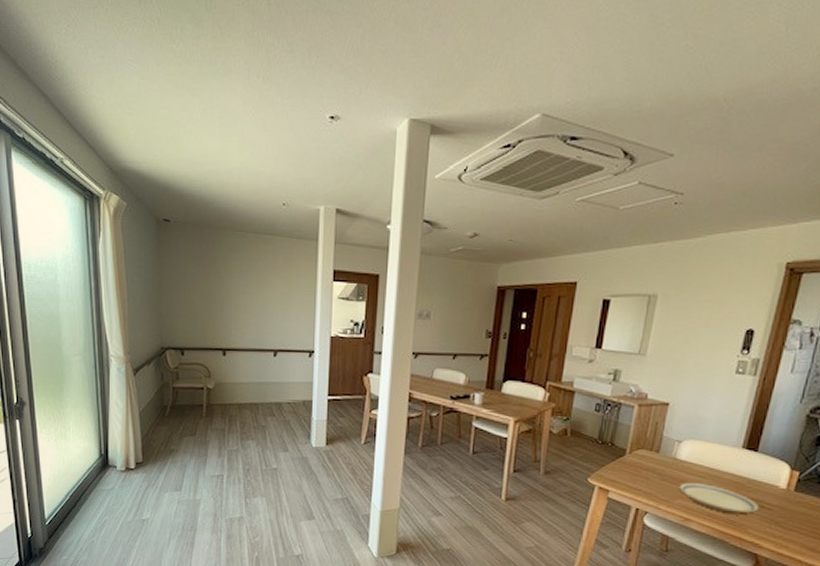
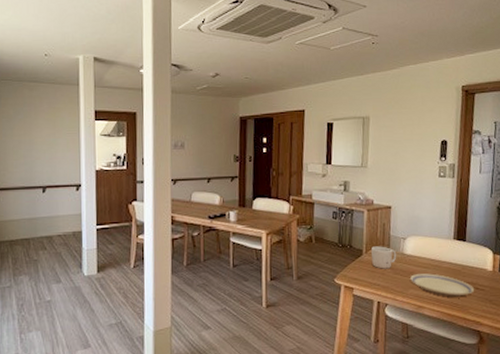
mug: none [634,447,668,474] -> present [370,246,397,269]

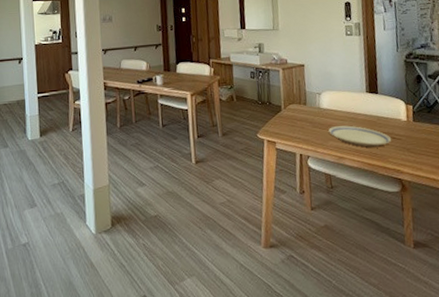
mug: present [370,246,397,269] -> none [288,101,314,123]

